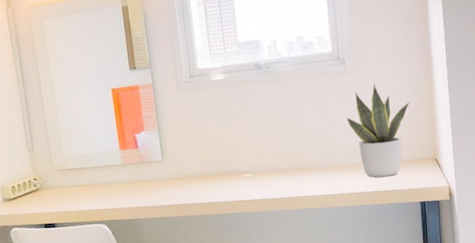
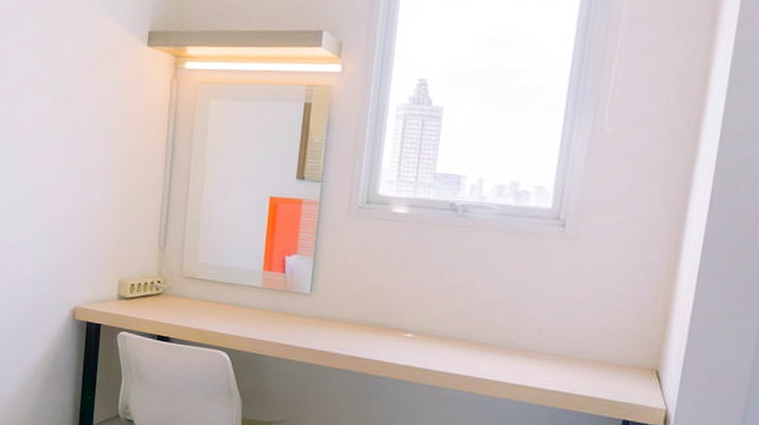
potted plant: present [347,83,411,178] -> none [550,258,641,379]

